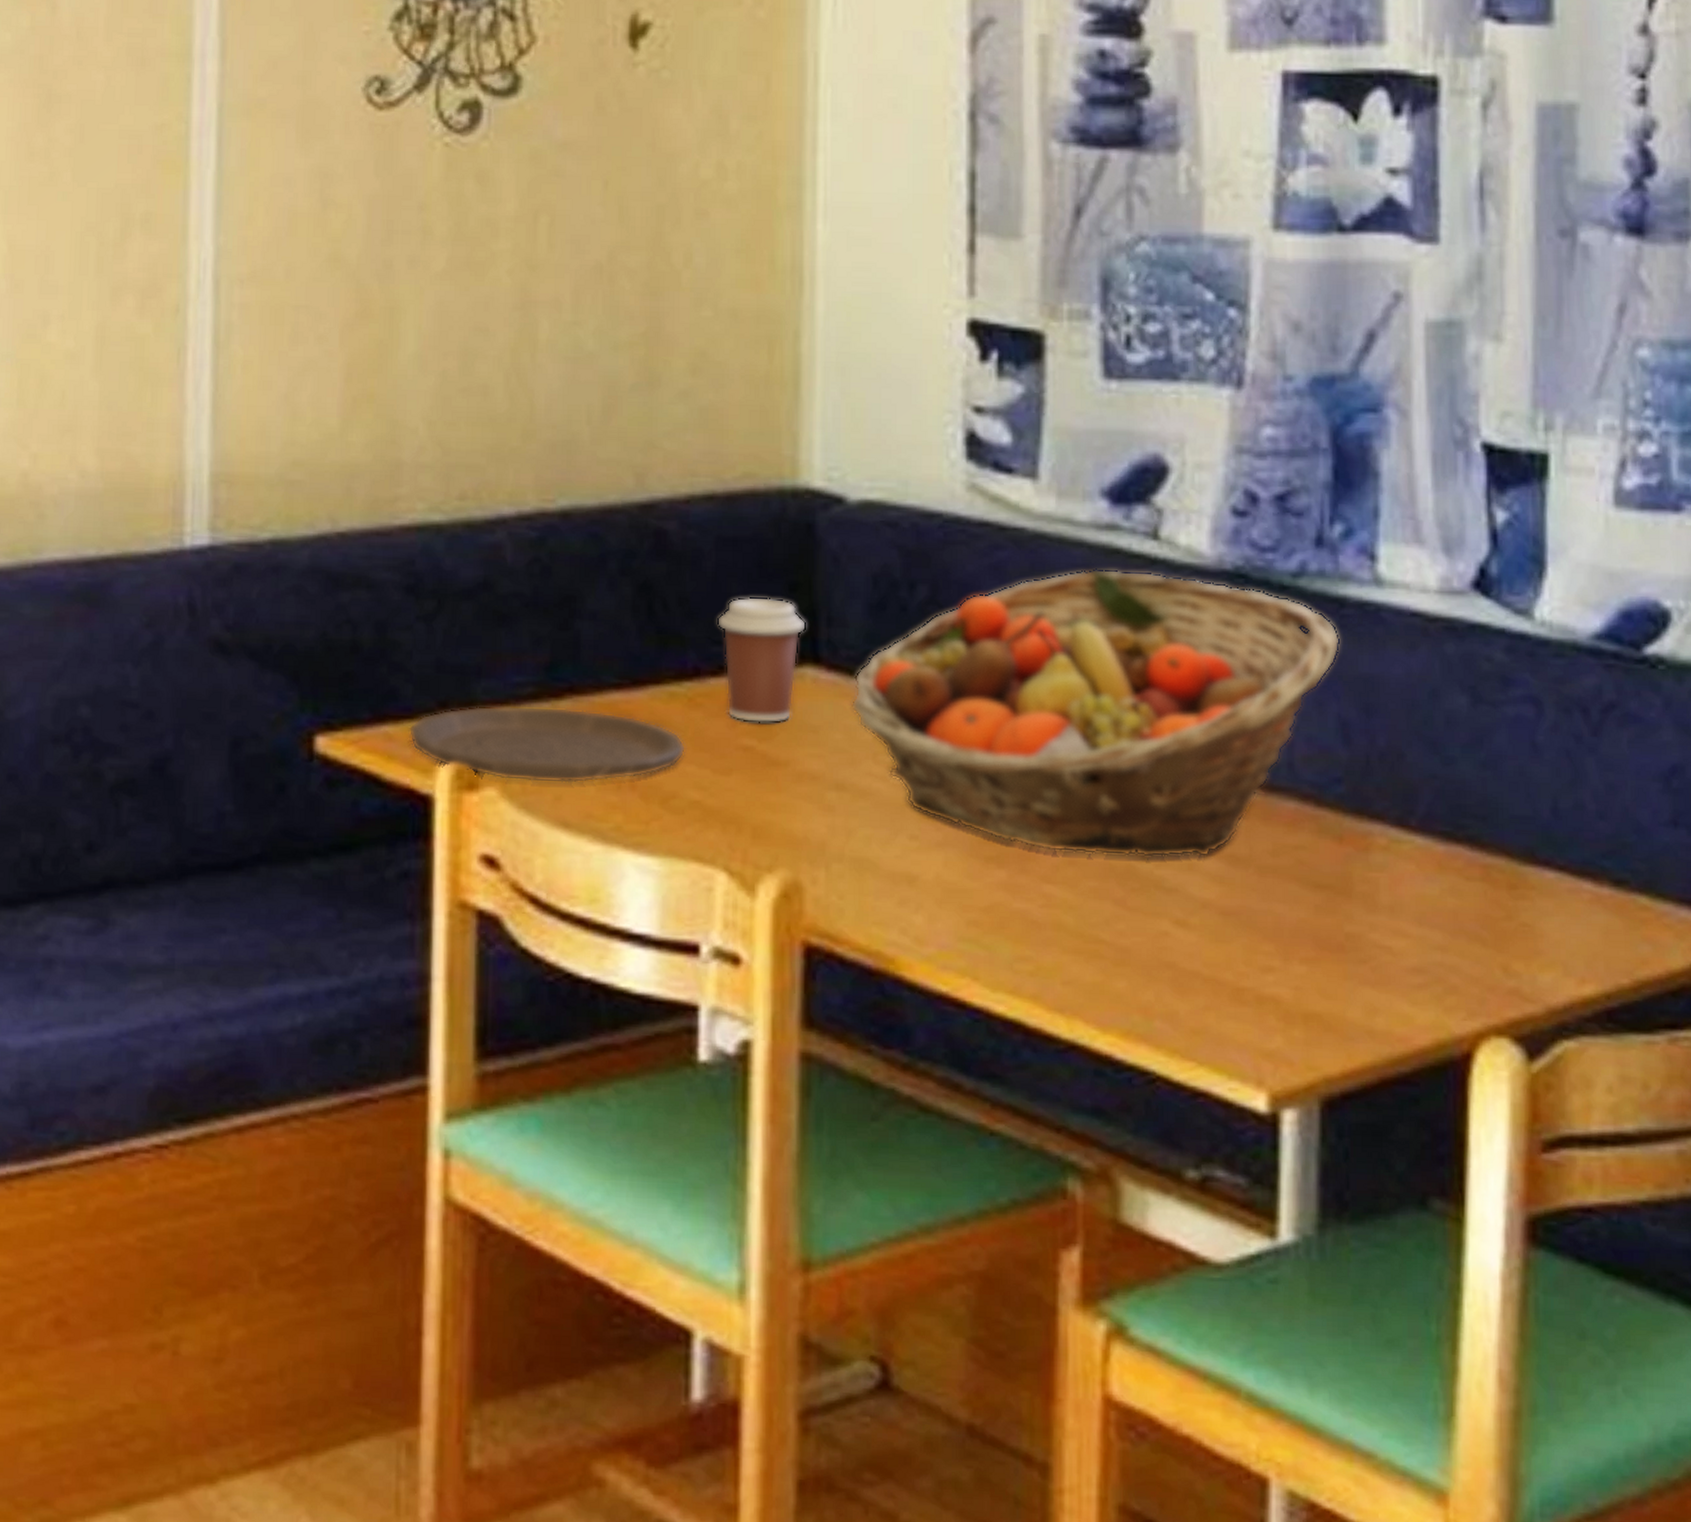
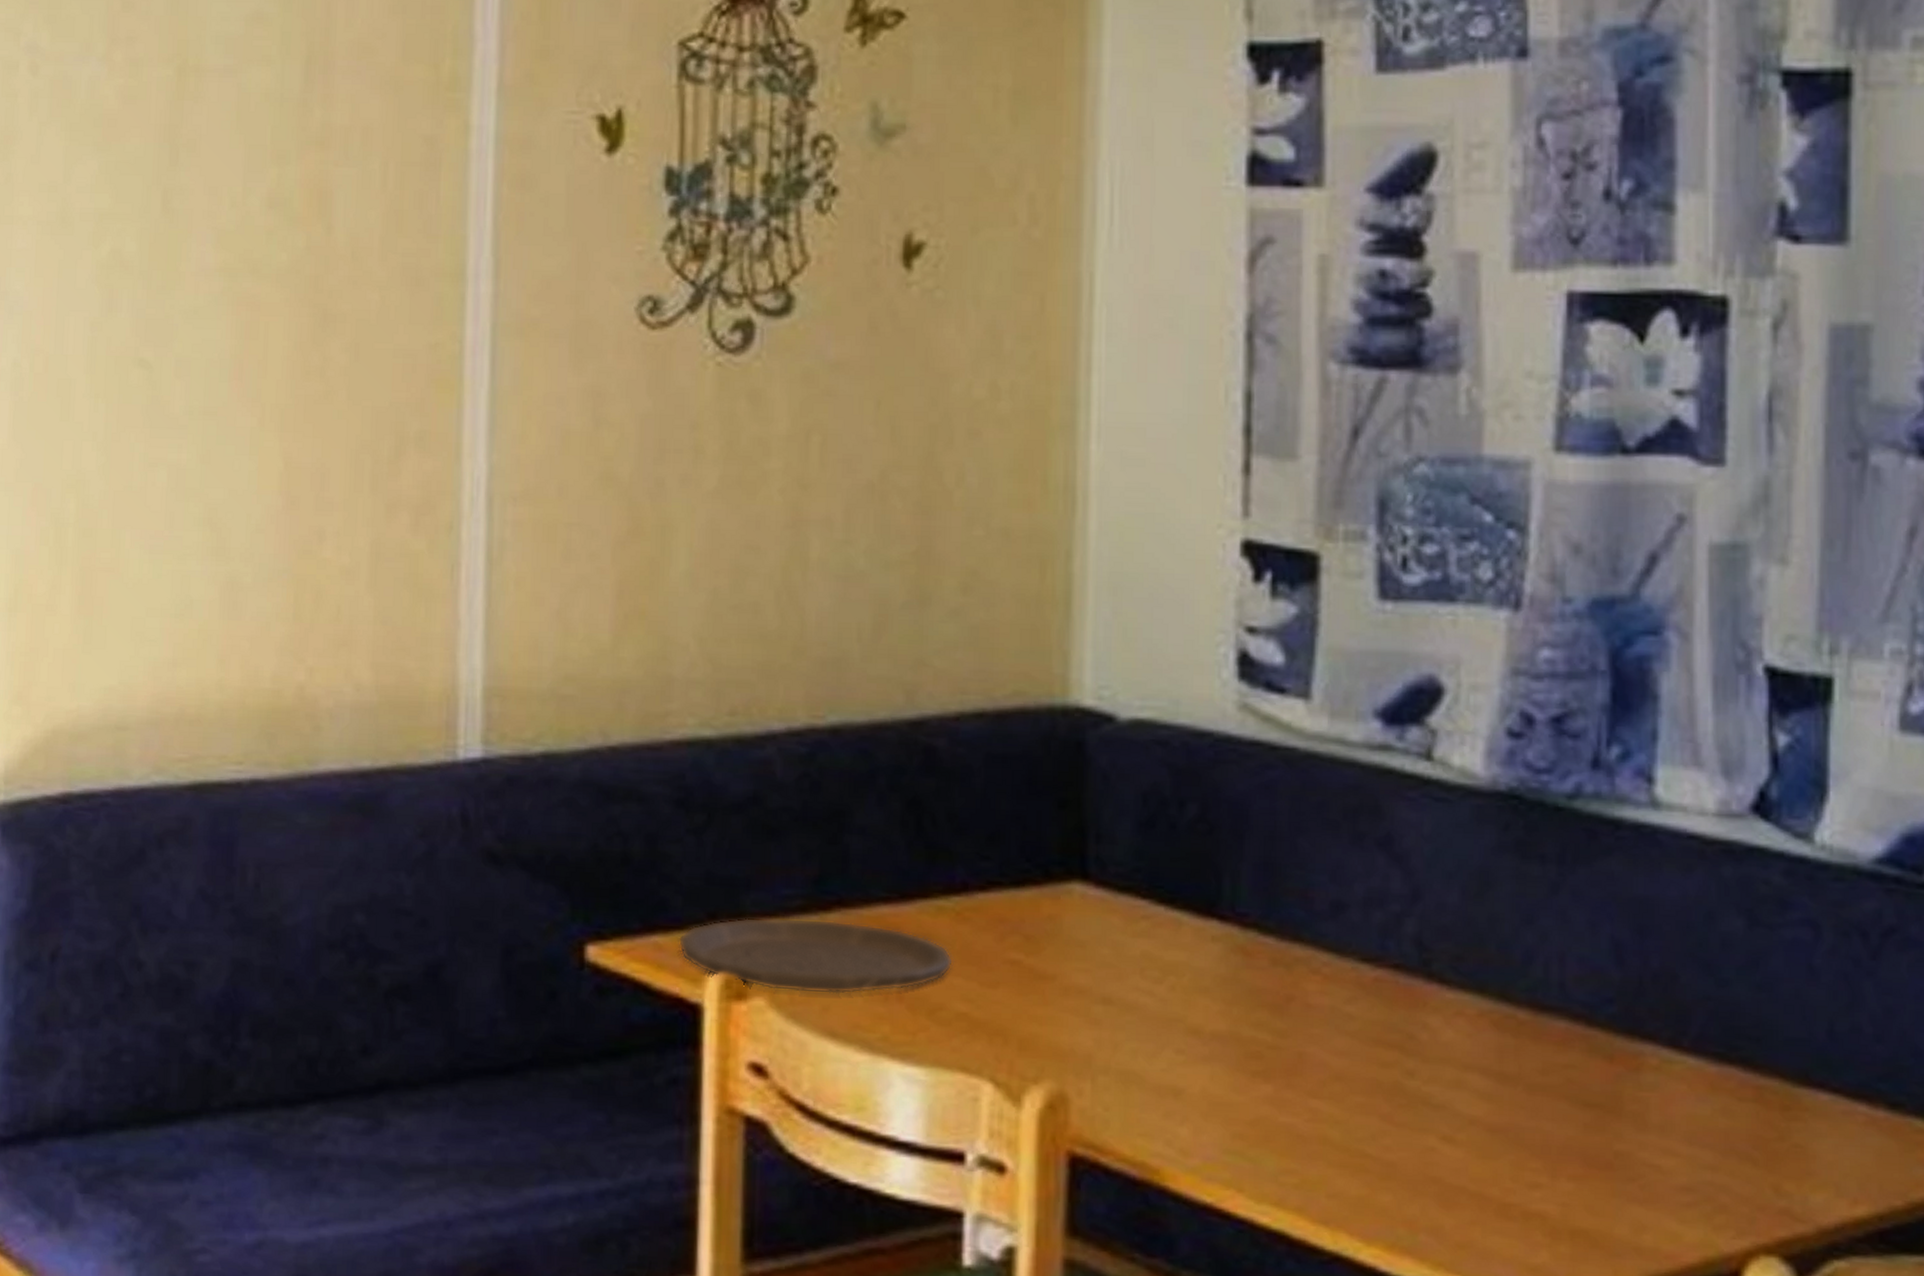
coffee cup: present [716,596,807,724] -> none [985,812,1076,938]
fruit basket: present [850,568,1341,858] -> none [1118,788,1616,1075]

